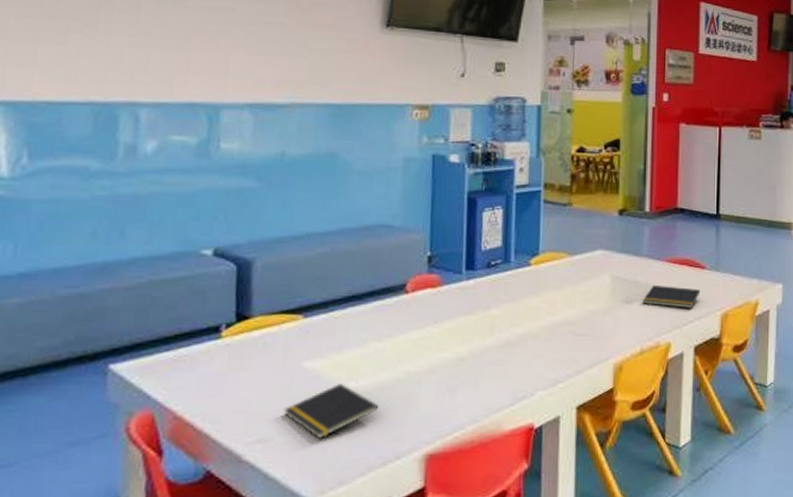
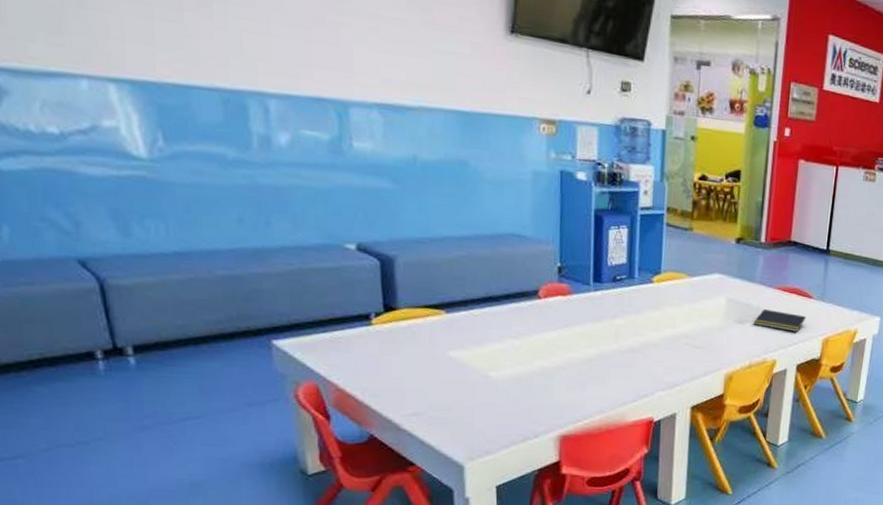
notepad: present [284,384,379,438] -> none [434,372,518,416]

